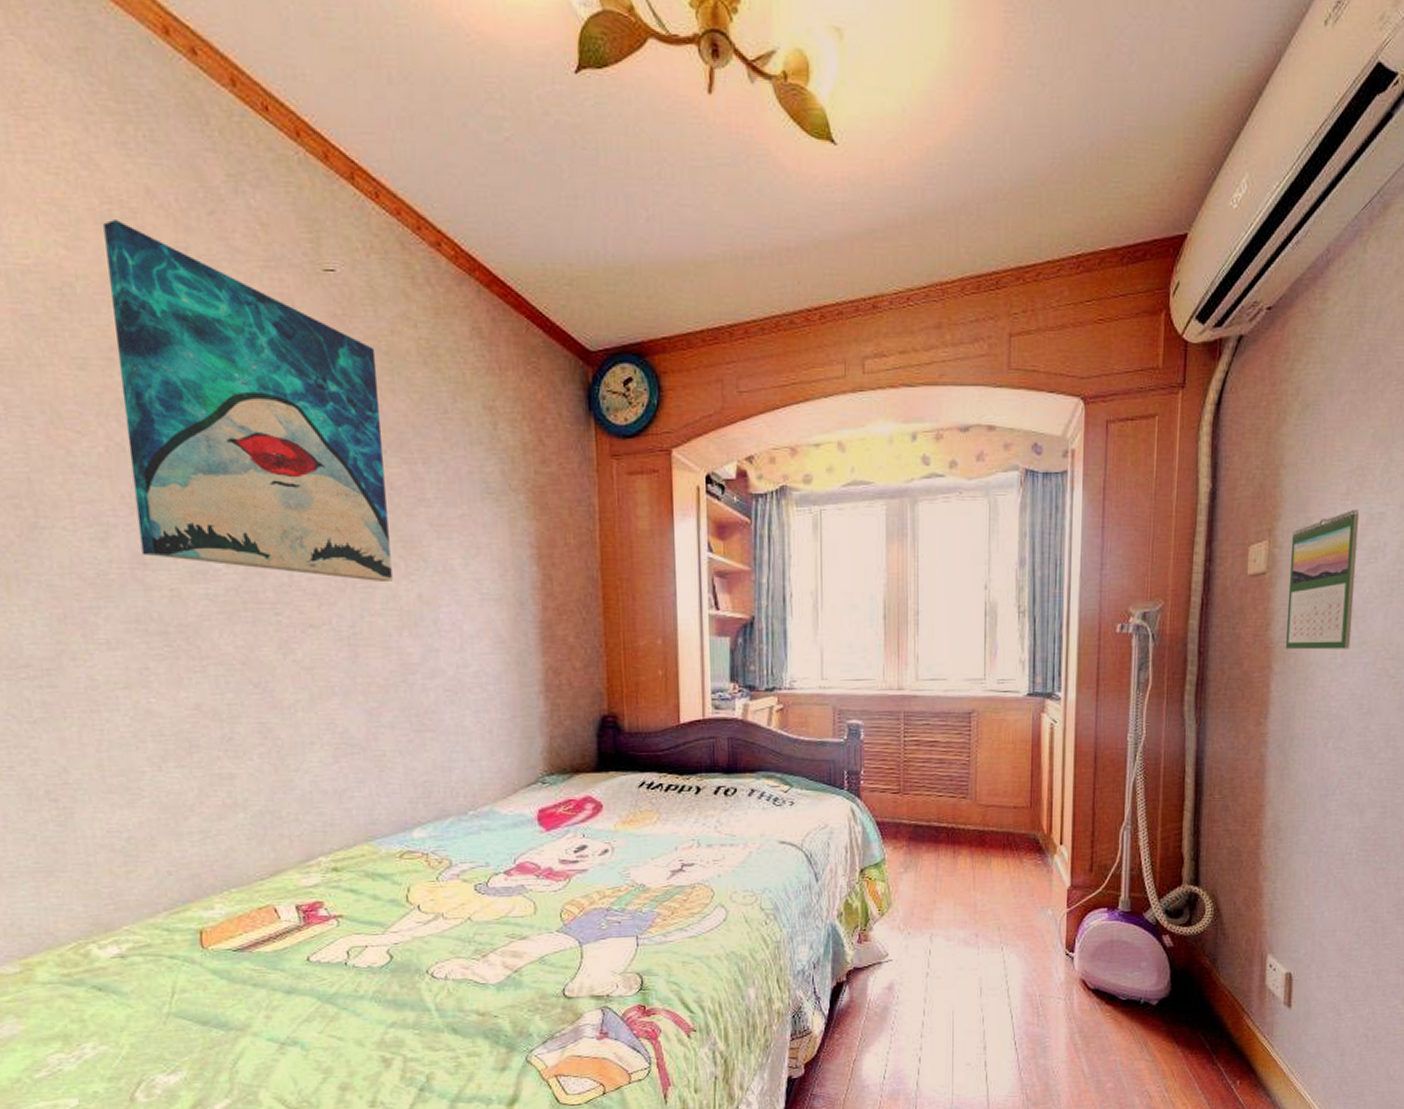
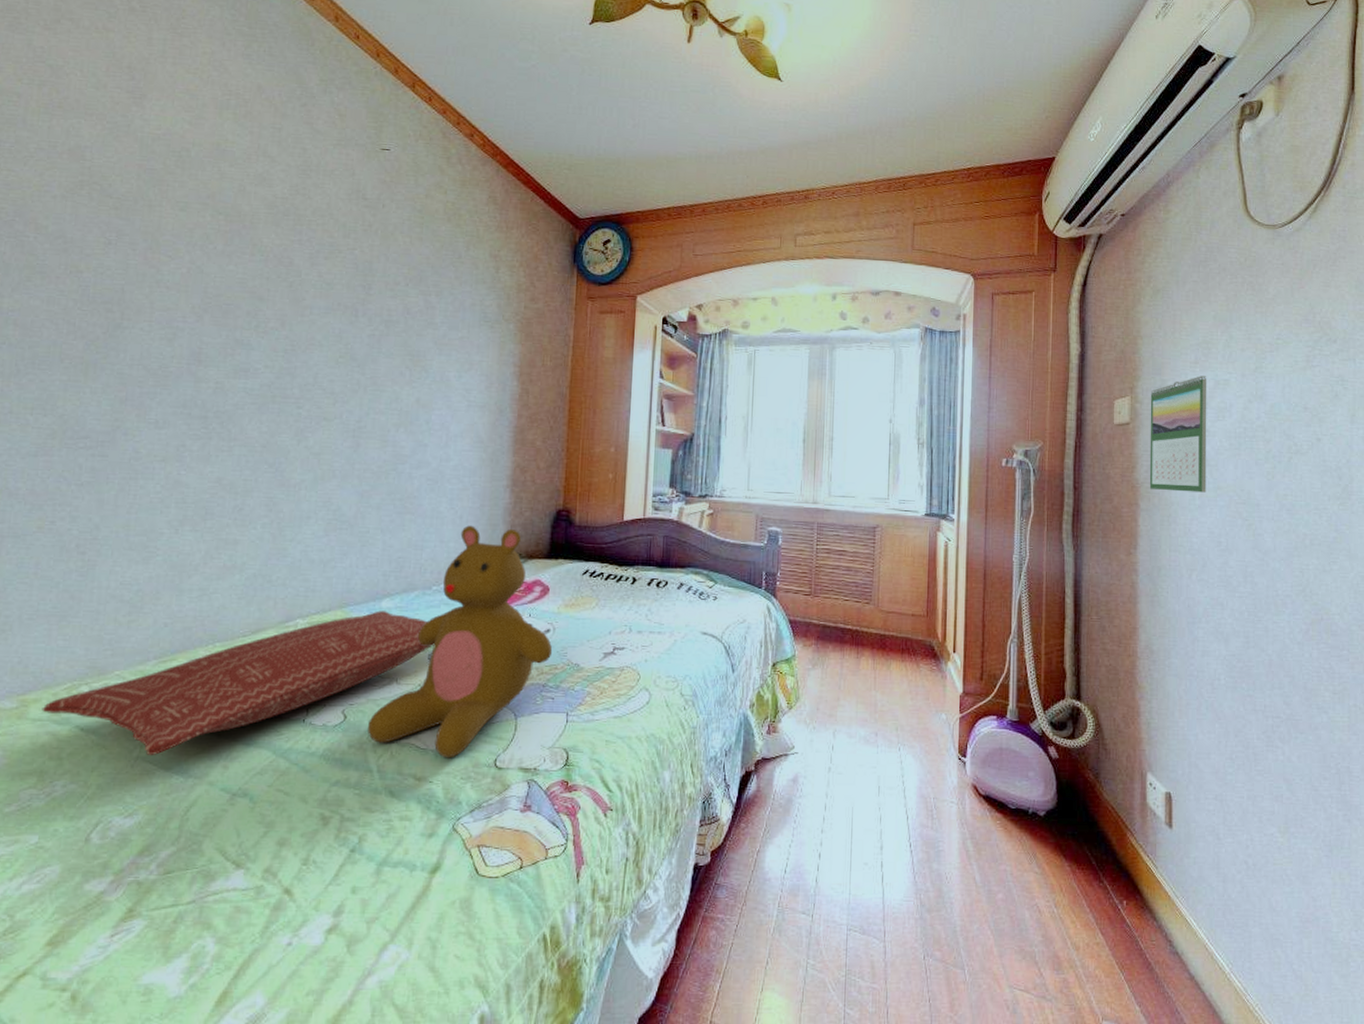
pillow: none [49,841,481,1011] -> present [42,611,436,755]
wall art: present [103,220,393,583] -> none [199,106,412,387]
teddy bear: none [417,740,614,992] -> present [367,525,553,758]

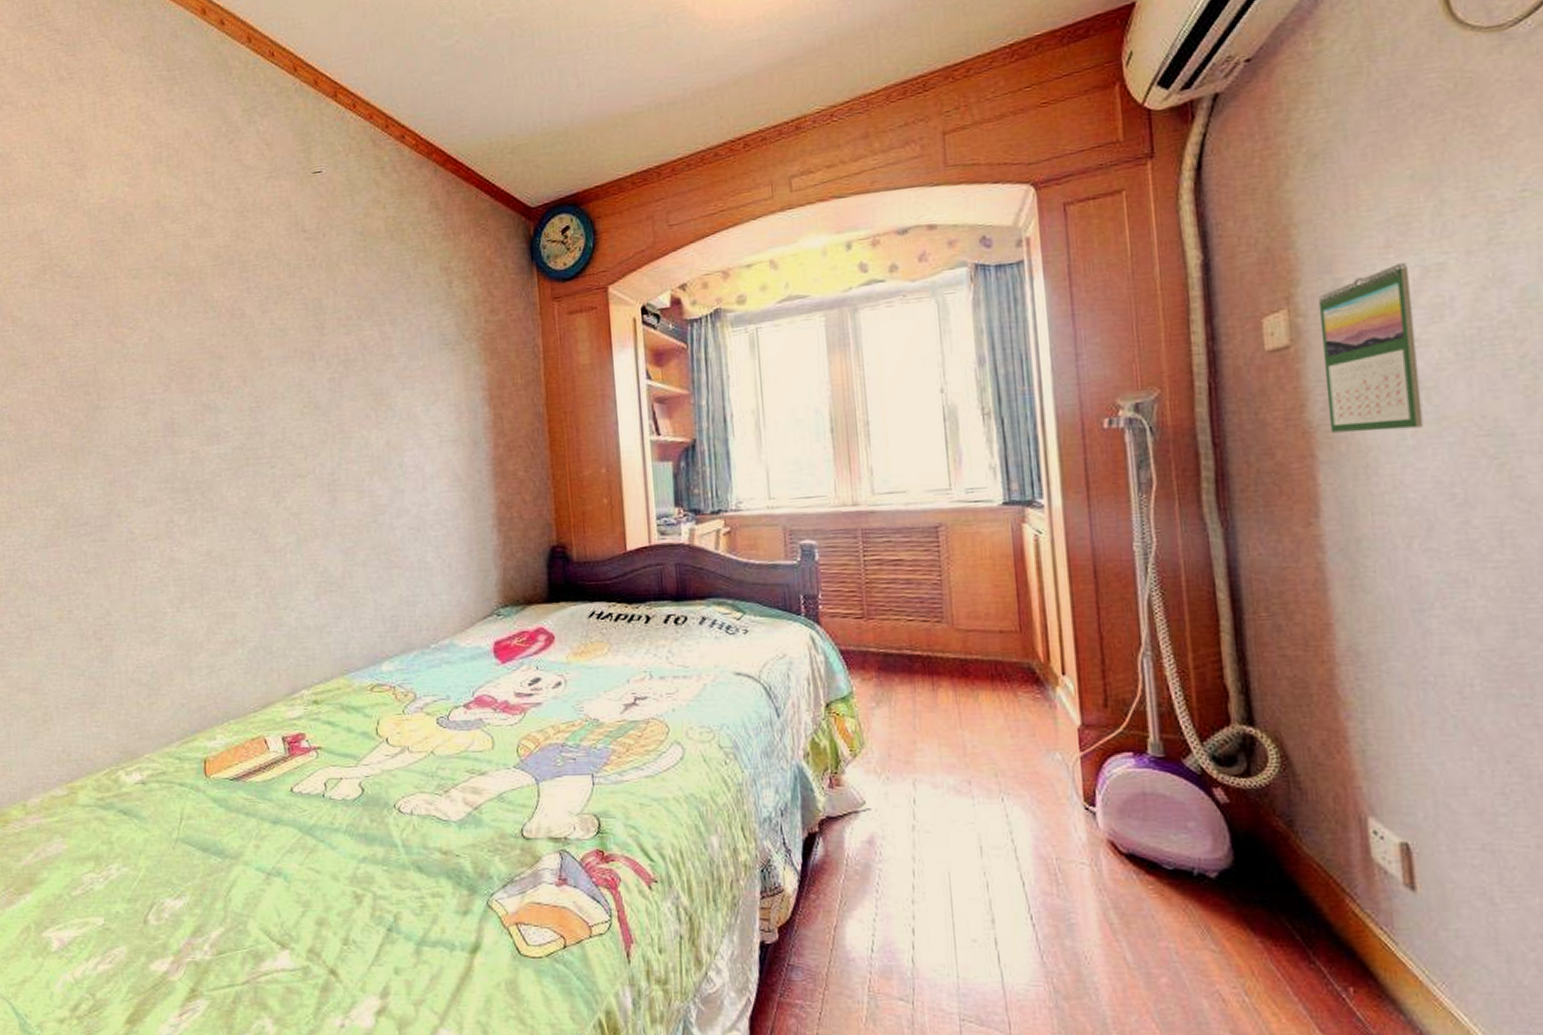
pillow: present [42,611,436,755] -> none [88,675,442,836]
teddy bear: present [367,525,553,758] -> none [385,573,567,830]

